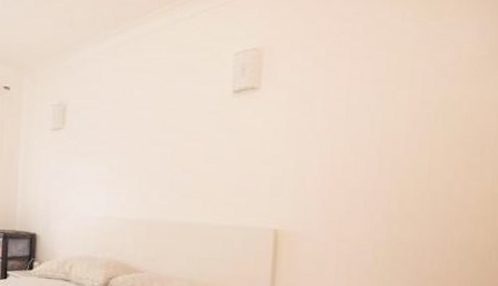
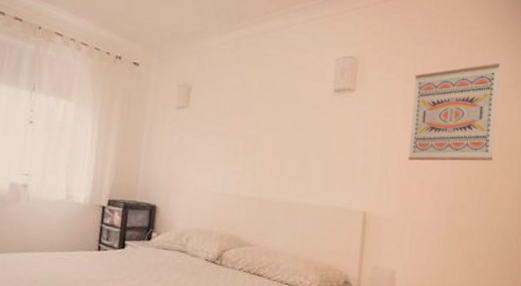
wall art: none [332,31,466,165] -> present [408,63,500,161]

